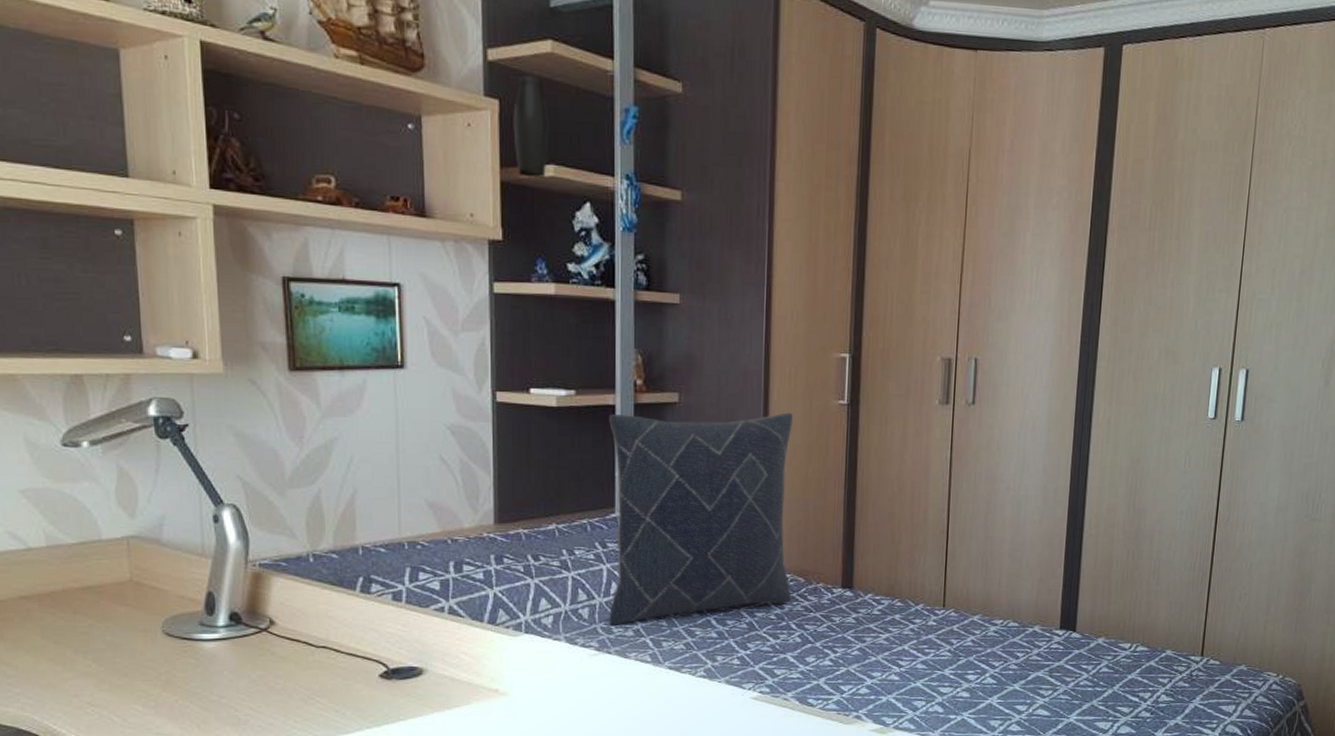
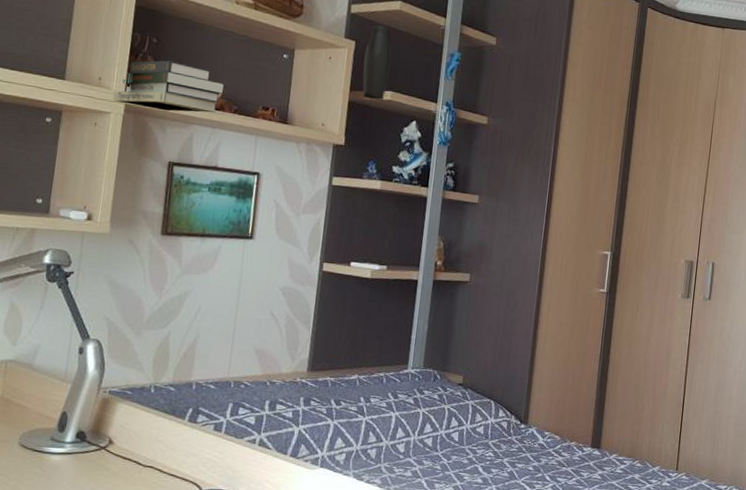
books: none [196,142,336,211] -> present [113,60,224,113]
pillow: present [609,412,793,625] -> none [392,287,561,466]

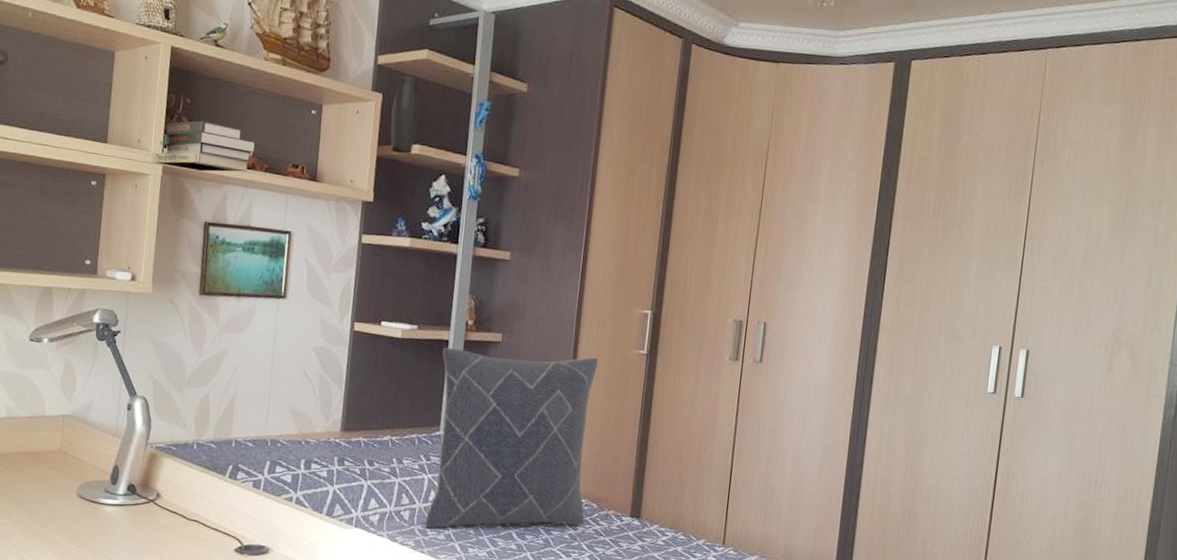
pillow: none [392,287,561,466] -> present [425,347,598,529]

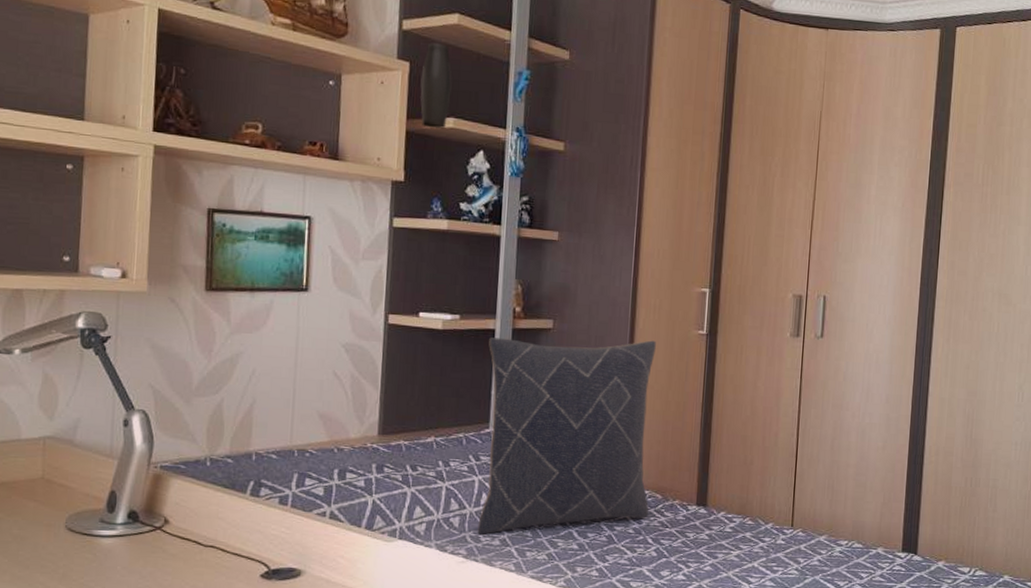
books: present [151,120,255,172] -> none [140,93,264,152]

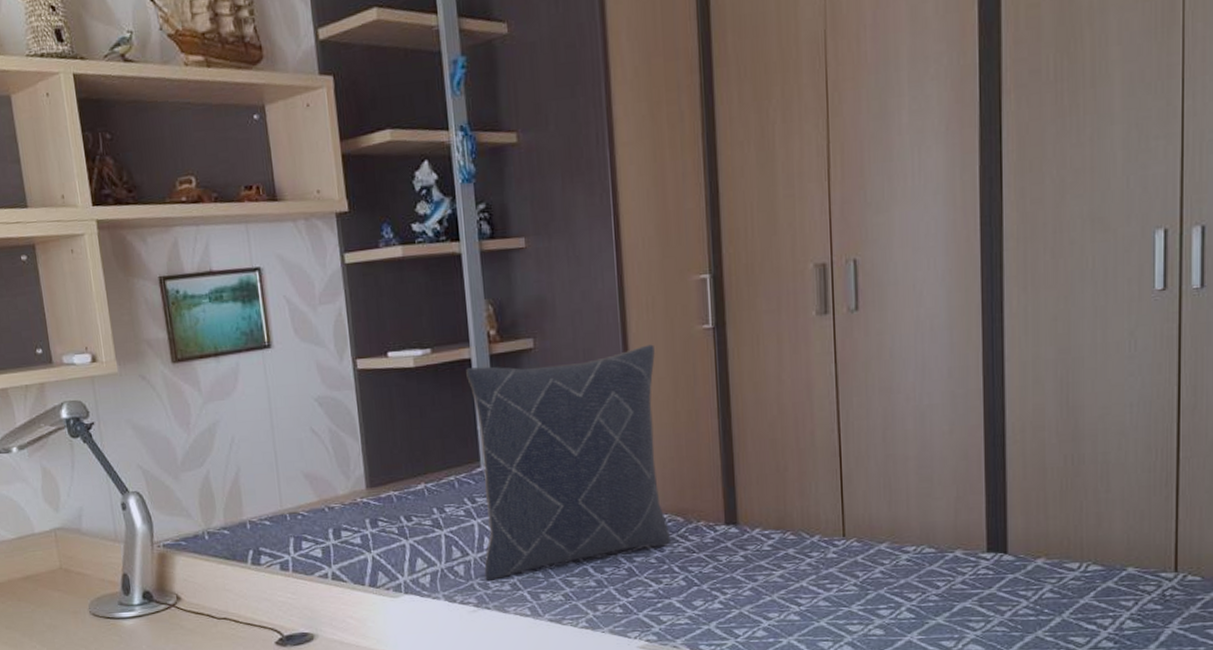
vase: present [420,43,452,129] -> none [347,46,384,147]

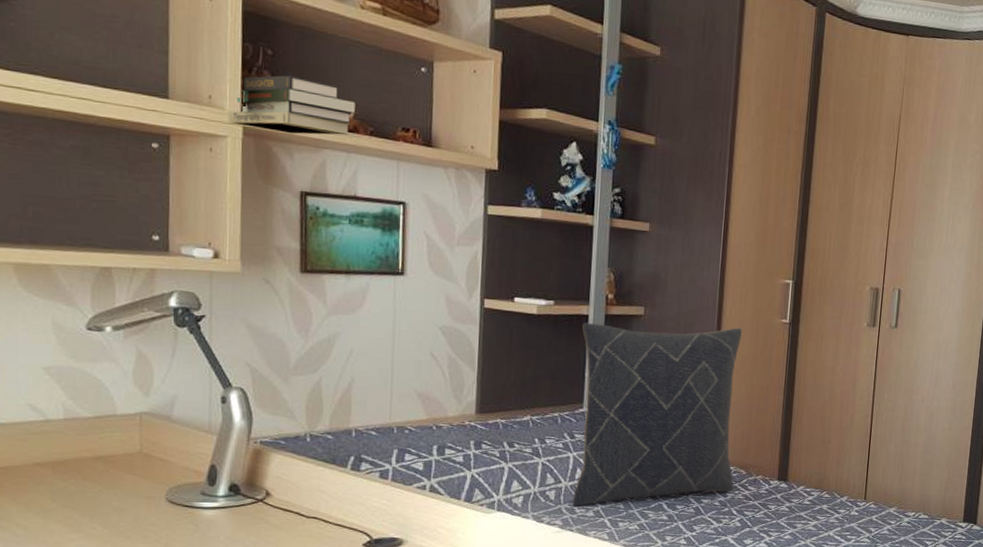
books: none [81,155,197,220] -> present [228,75,355,135]

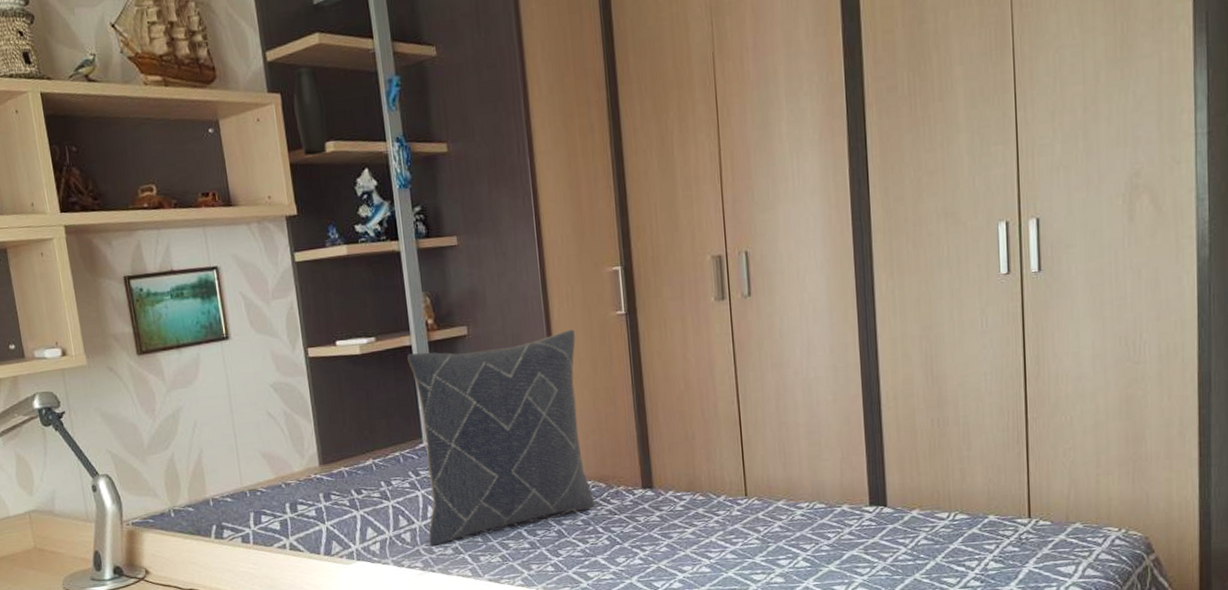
books: present [228,75,355,135] -> none [50,166,157,226]
vase: none [512,33,545,120] -> present [293,67,328,157]

